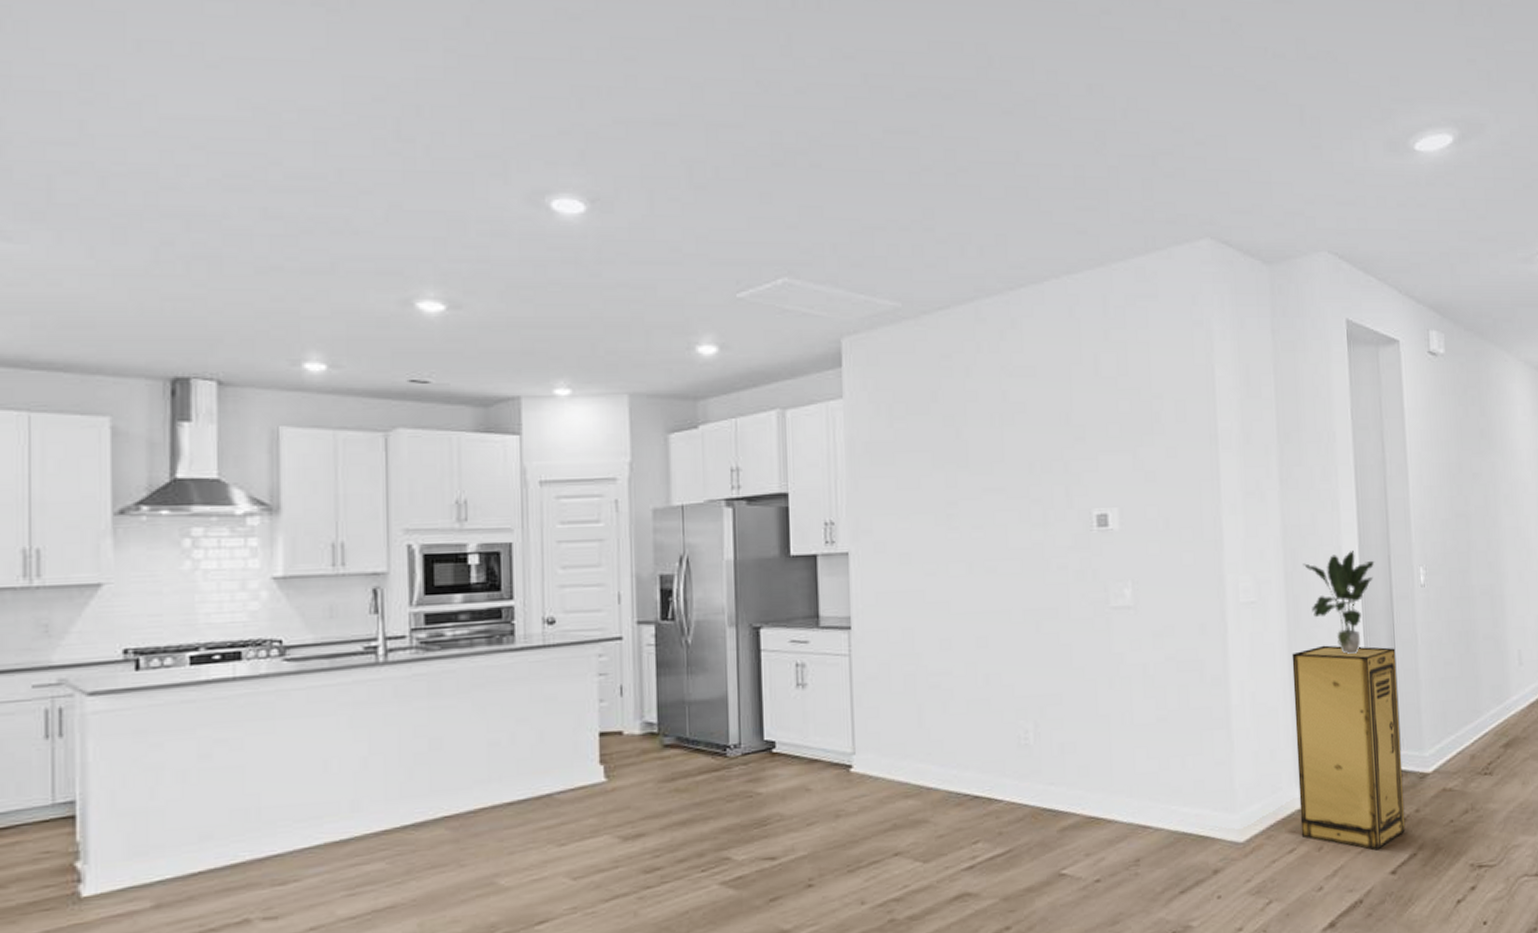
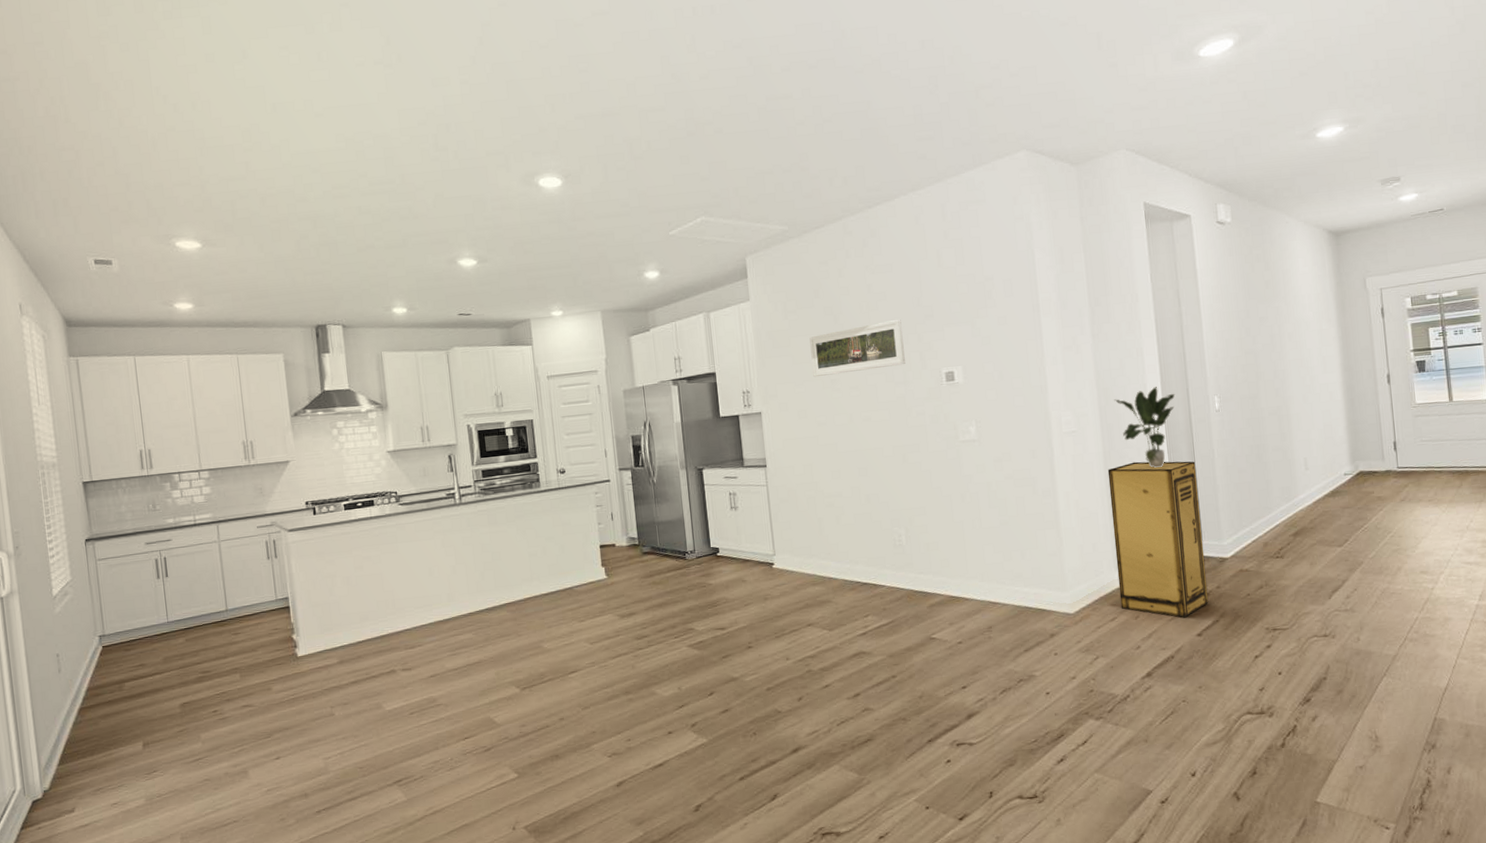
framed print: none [921,439,1046,510] -> present [809,319,905,378]

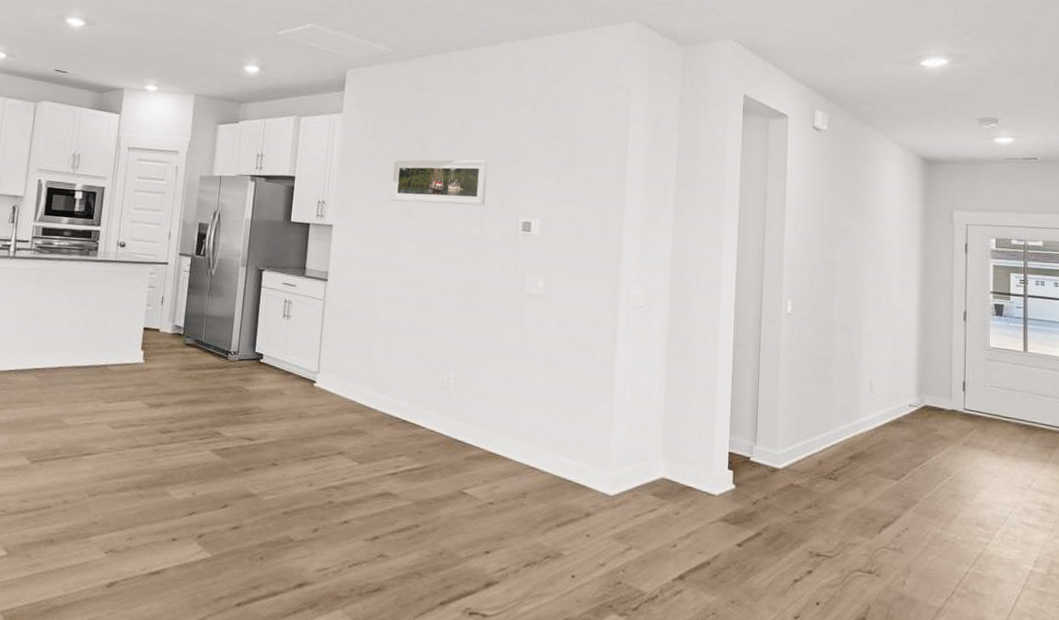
storage cabinet: present [1107,461,1209,618] -> none [662,349,760,524]
potted plant: present [1114,387,1175,468] -> none [687,278,749,361]

